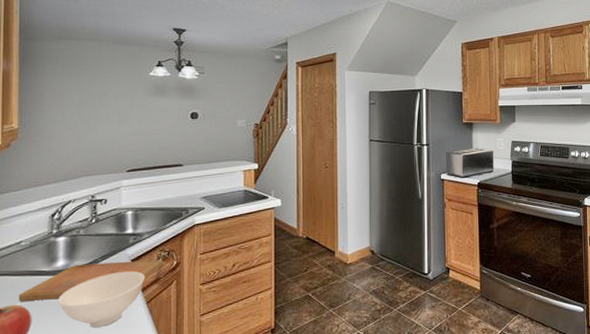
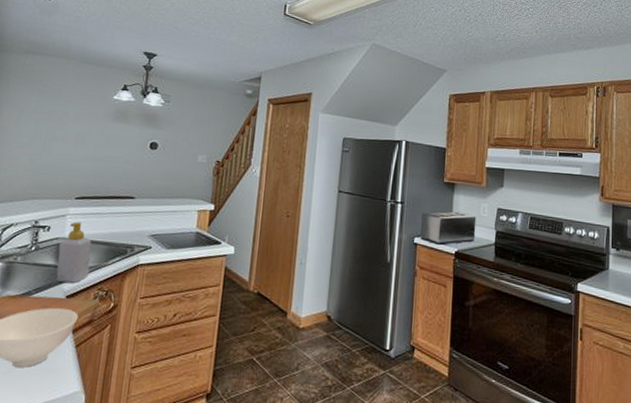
soap bottle: none [118,192,149,248] -> present [56,221,92,283]

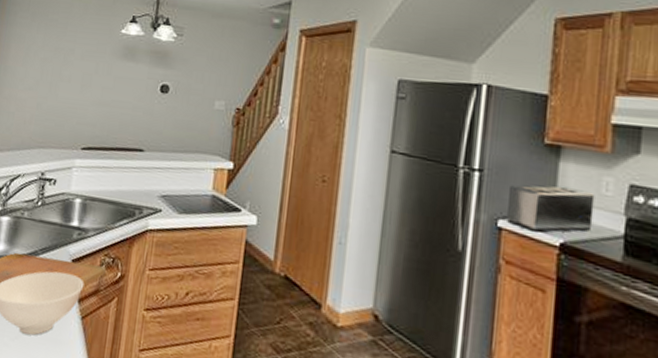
soap bottle: present [56,221,92,283] -> none [62,175,98,246]

